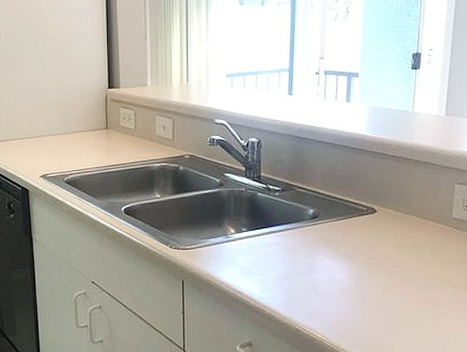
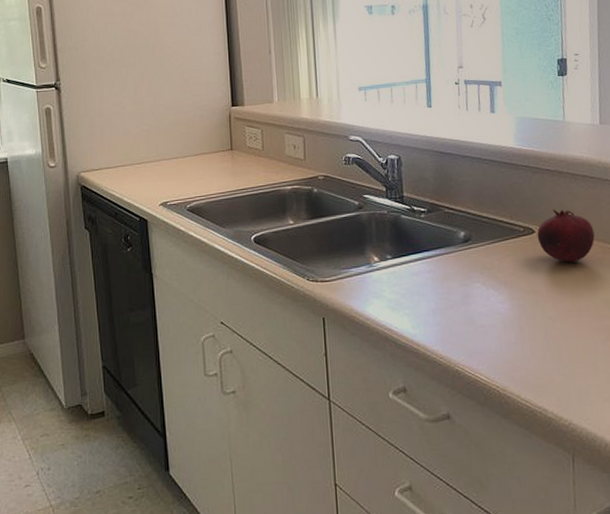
fruit: none [378,192,430,239] -> present [537,209,595,262]

